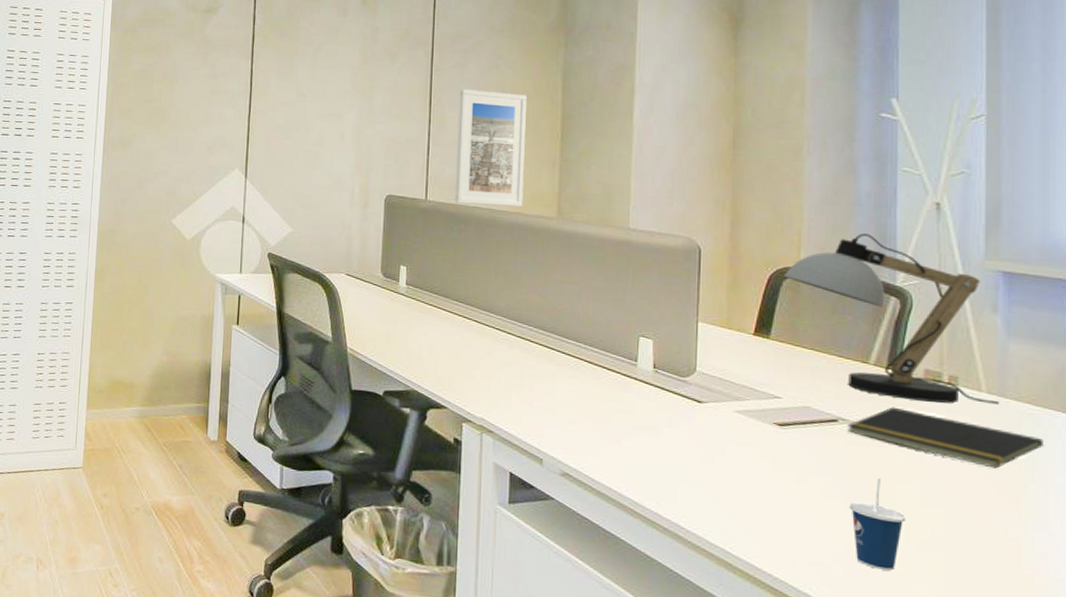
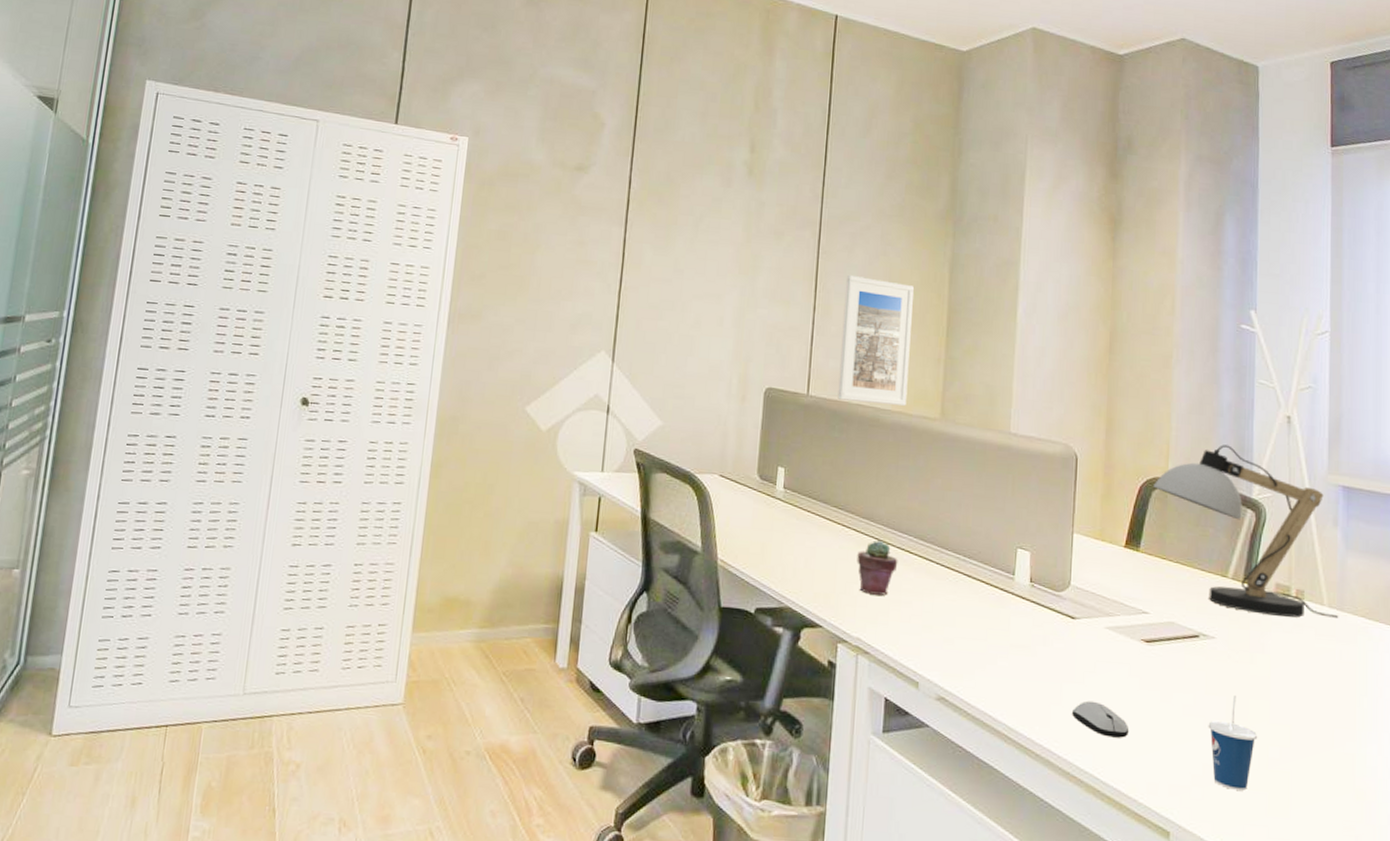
potted succulent: none [478,329,519,380] -> present [857,539,898,596]
computer mouse: none [701,479,763,516] -> present [1072,700,1130,738]
notepad: present [846,407,1043,469] -> none [1206,621,1375,683]

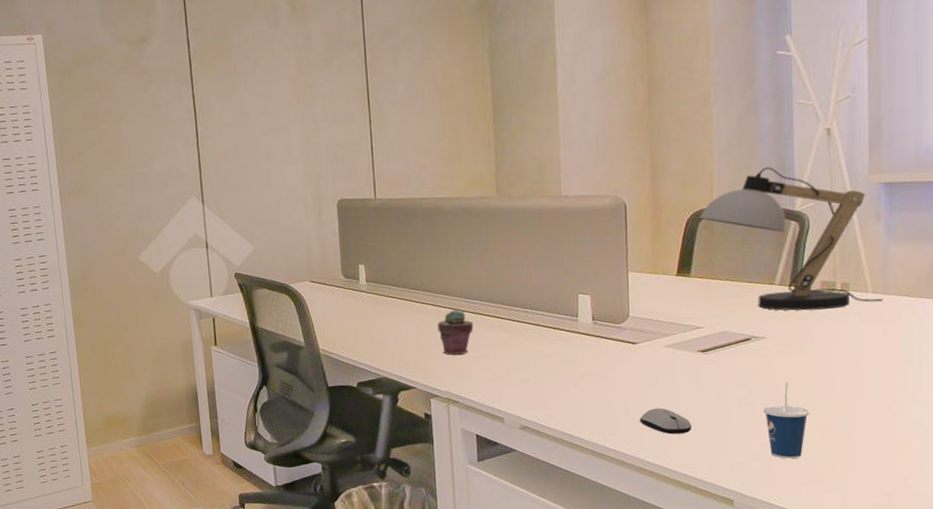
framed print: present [837,275,915,407] -> none [394,81,464,197]

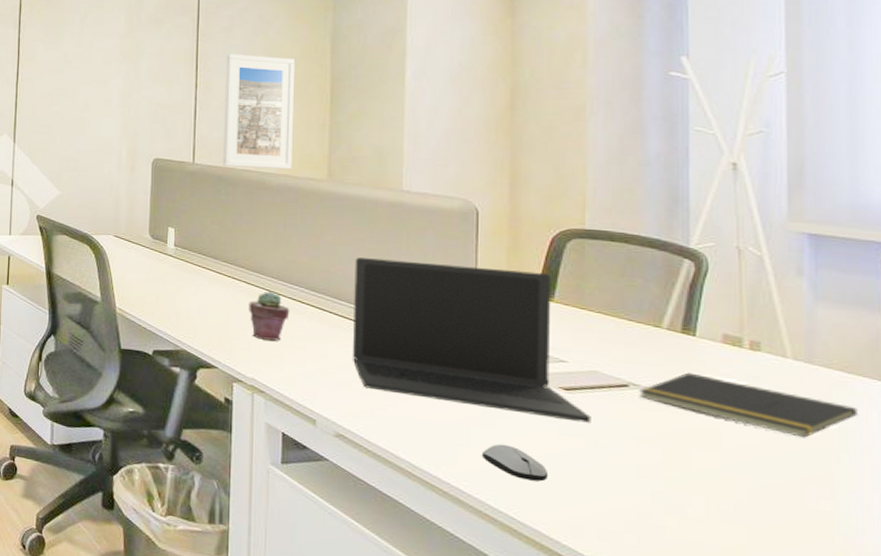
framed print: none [394,81,464,197] -> present [223,54,296,170]
laptop: none [526,252,723,382] -> present [353,257,591,423]
desk lamp: present [699,167,883,311] -> none [568,194,808,371]
notepad: none [758,318,919,357] -> present [638,372,858,438]
cup: present [763,382,810,459] -> none [643,445,706,541]

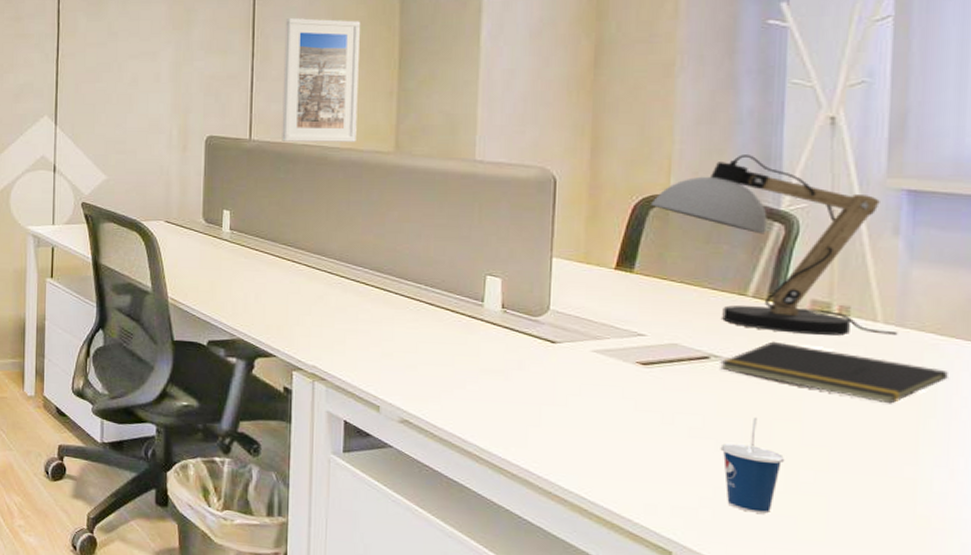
potted succulent: present [248,291,290,341] -> none [309,273,353,326]
laptop: present [353,257,591,423] -> none [420,234,669,398]
computer mouse: present [482,444,549,482] -> none [554,423,622,460]
desk lamp: none [568,194,808,371] -> present [651,155,898,336]
cup: none [643,445,706,541] -> present [720,416,785,514]

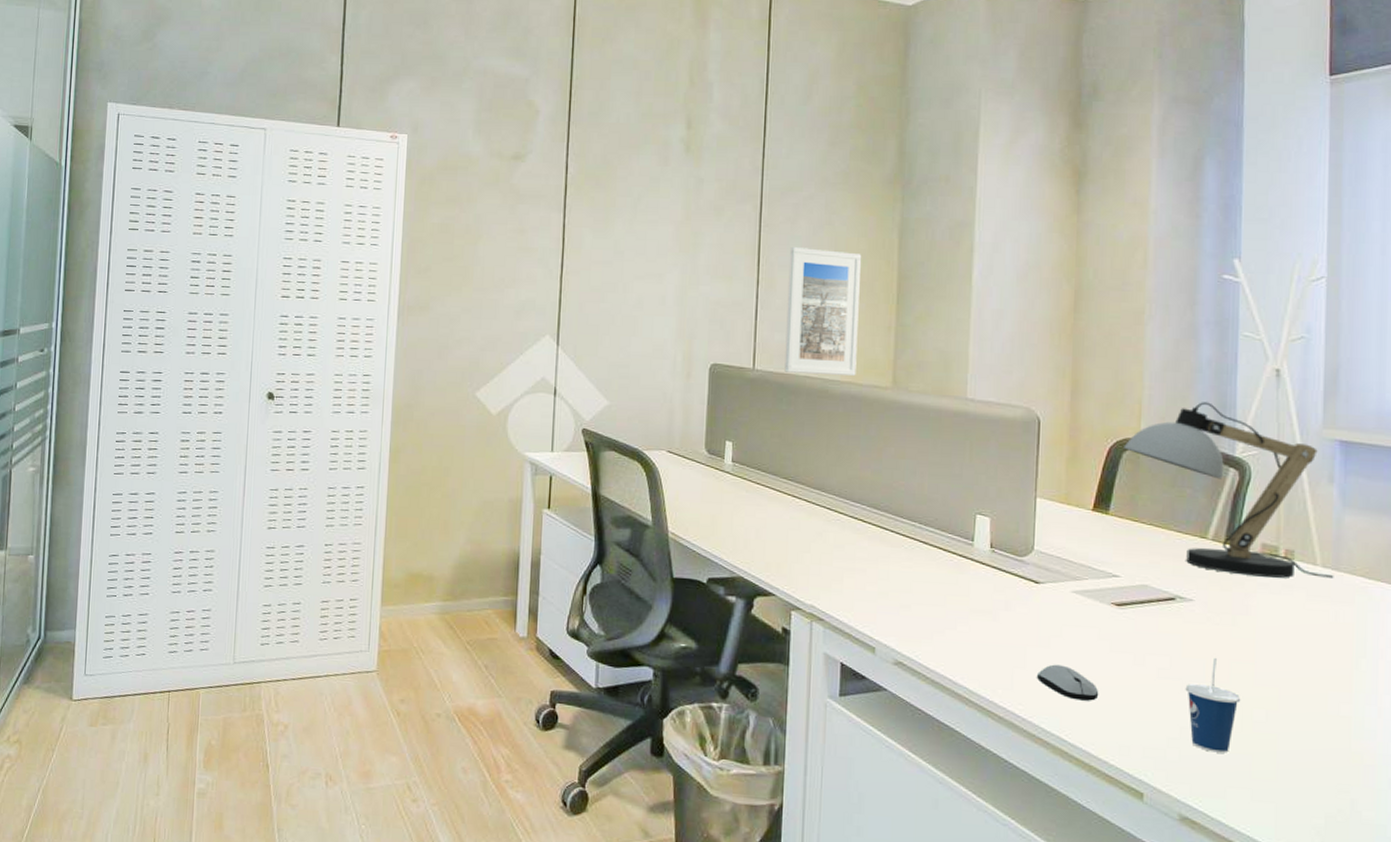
computer mouse: none [554,423,622,460] -> present [1037,664,1099,701]
notepad: present [719,341,948,404] -> none [1183,583,1375,645]

